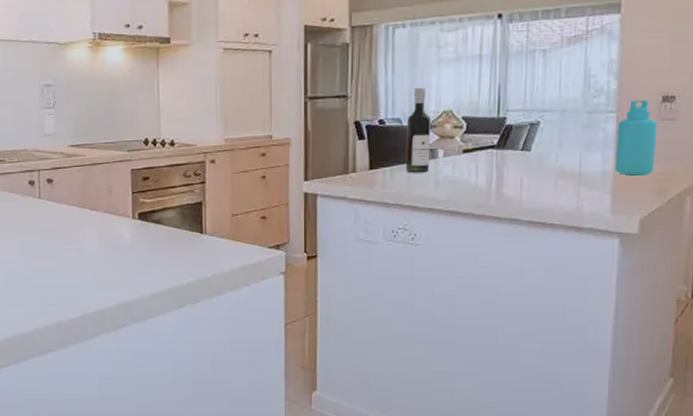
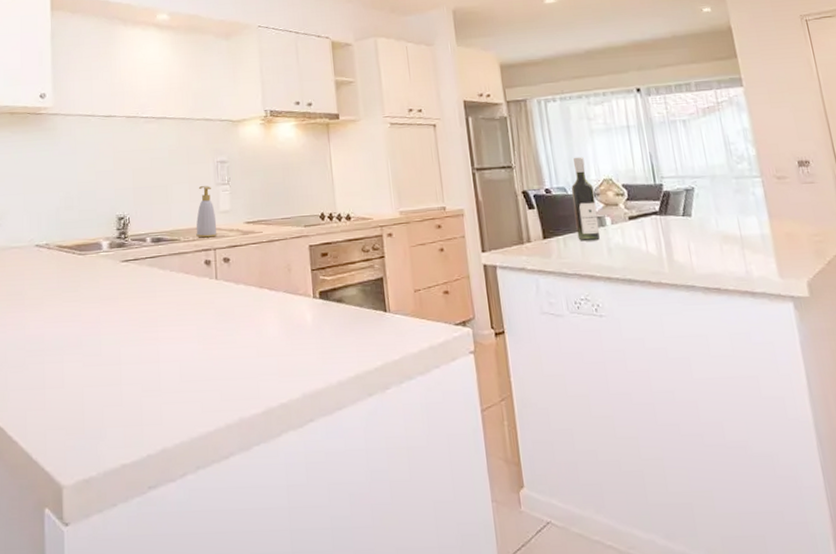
soap bottle: none [21,109,42,160] -> present [196,186,218,238]
water bottle: present [614,99,658,176] -> none [764,164,808,238]

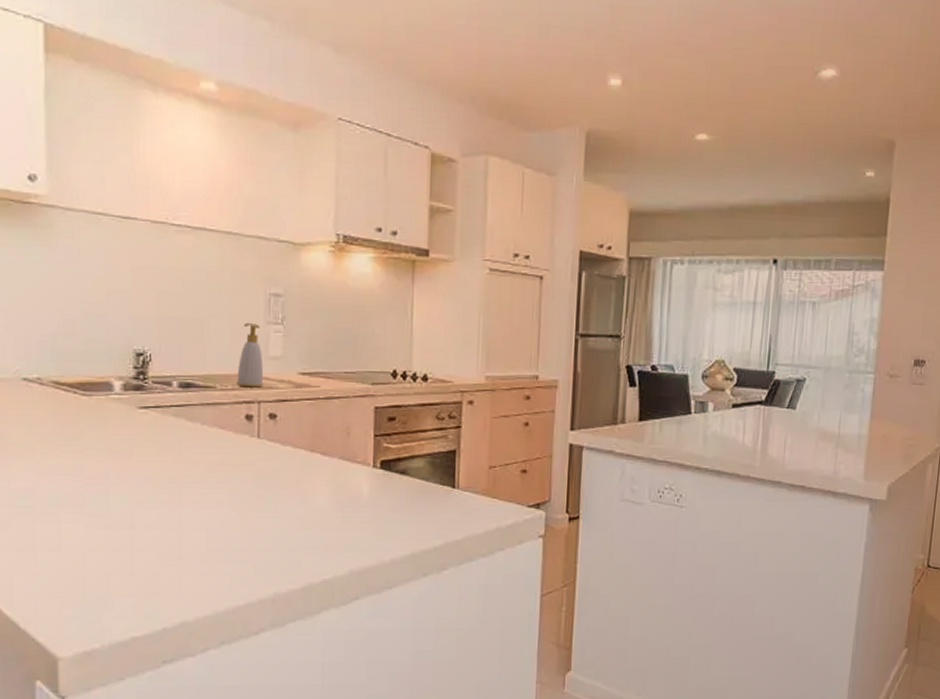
bottle: present [571,156,601,242] -> none [675,332,703,427]

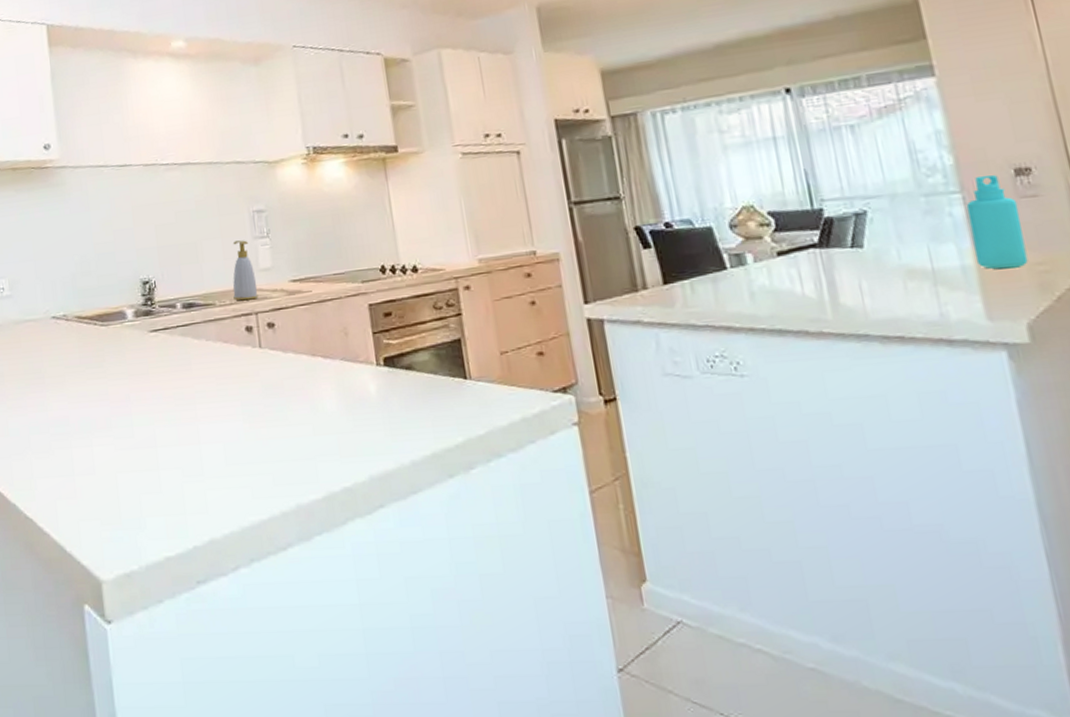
water bottle: none [869,361,909,440] -> present [966,175,1028,269]

